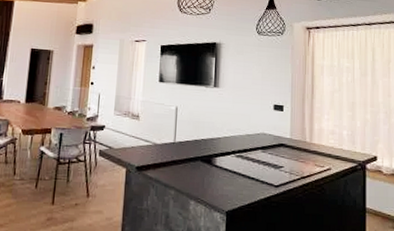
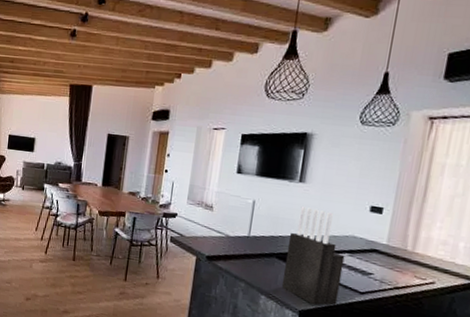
knife block: none [208,110,259,204] -> present [281,207,345,306]

